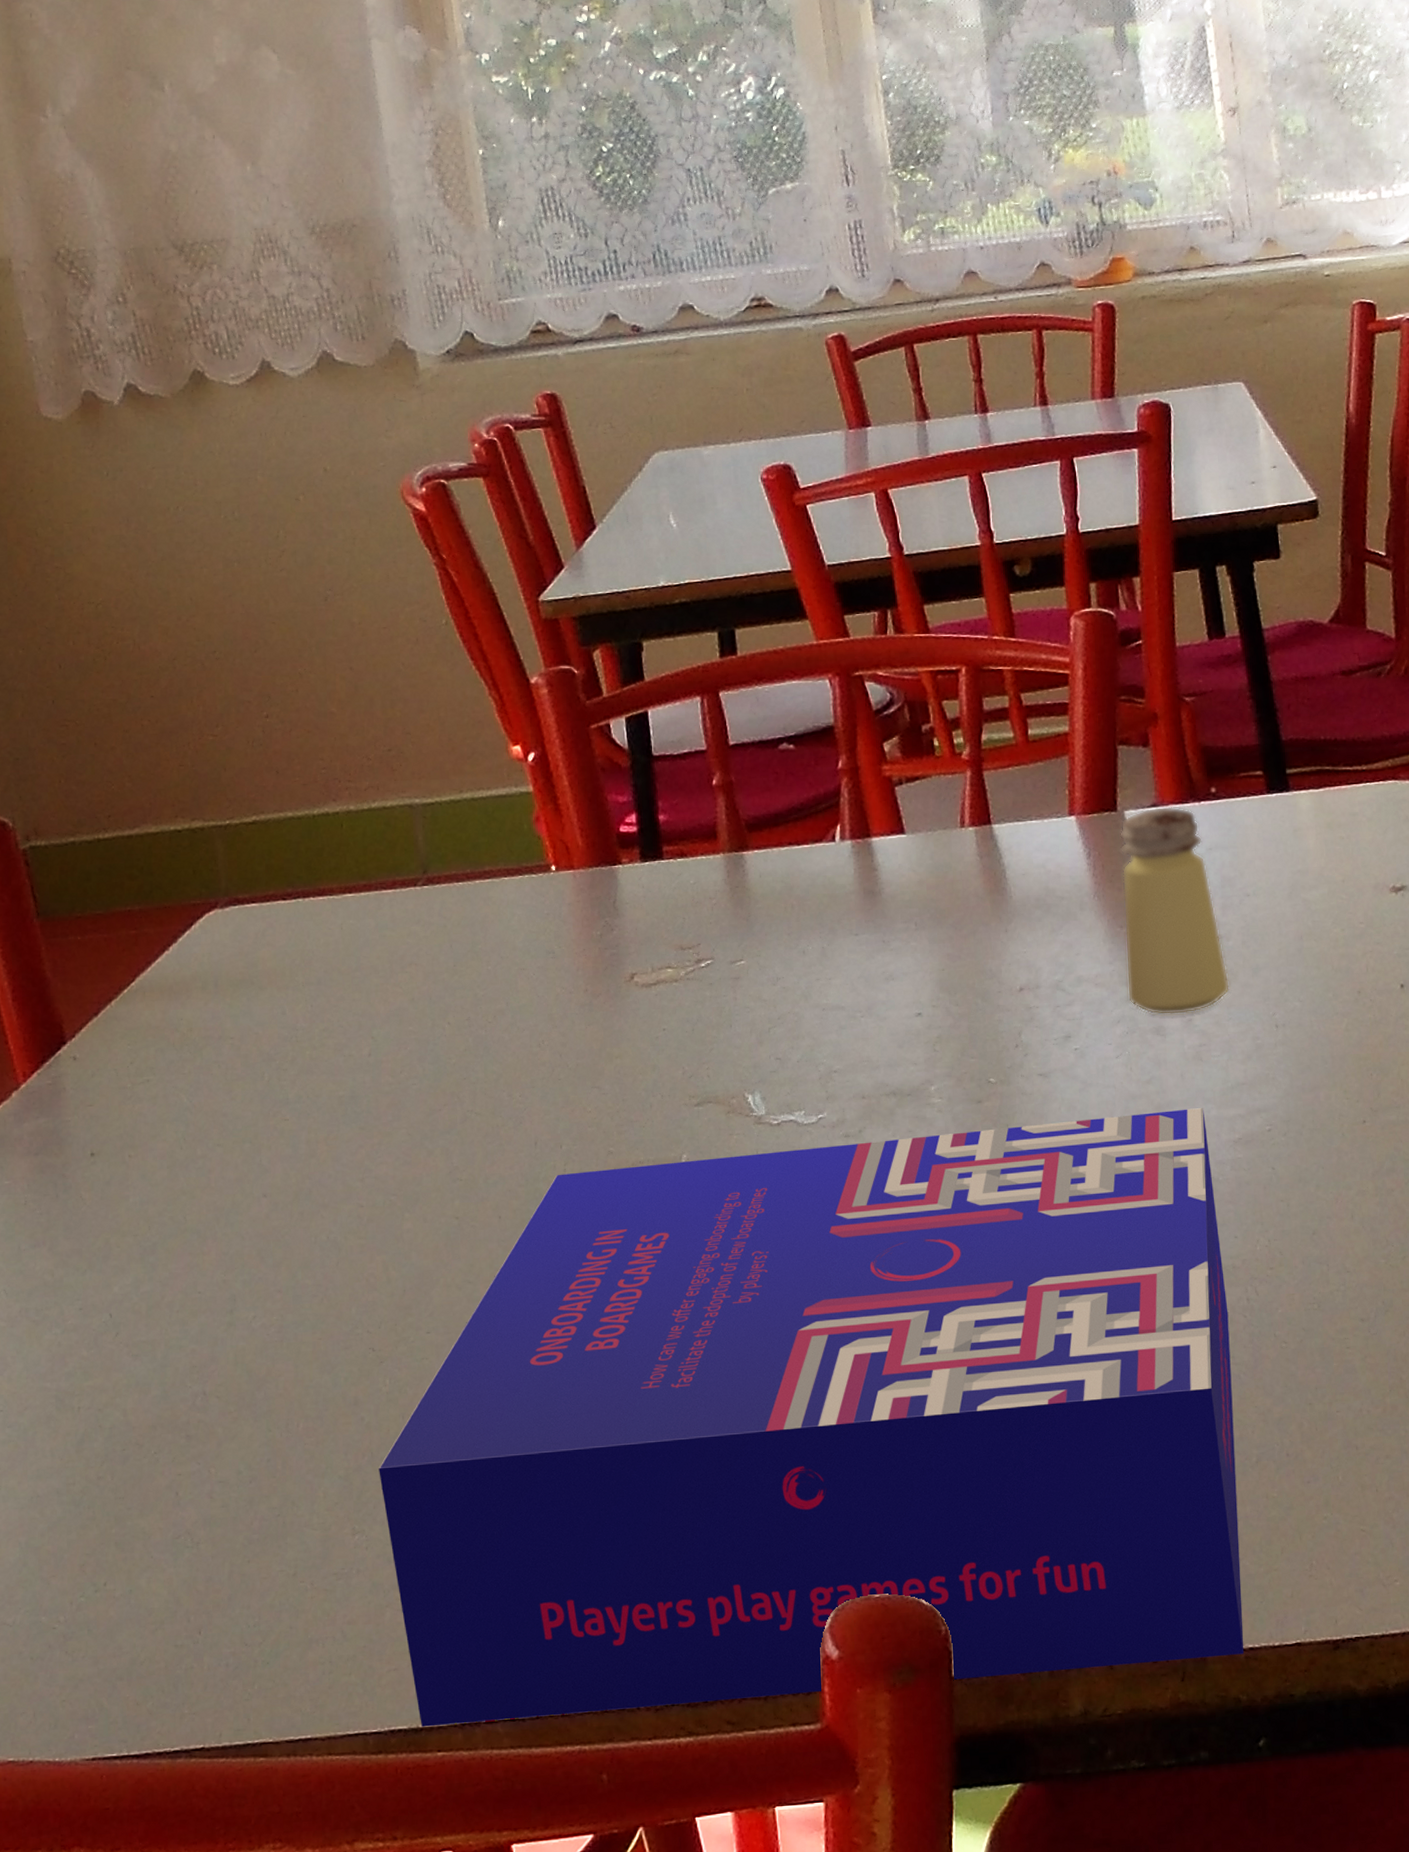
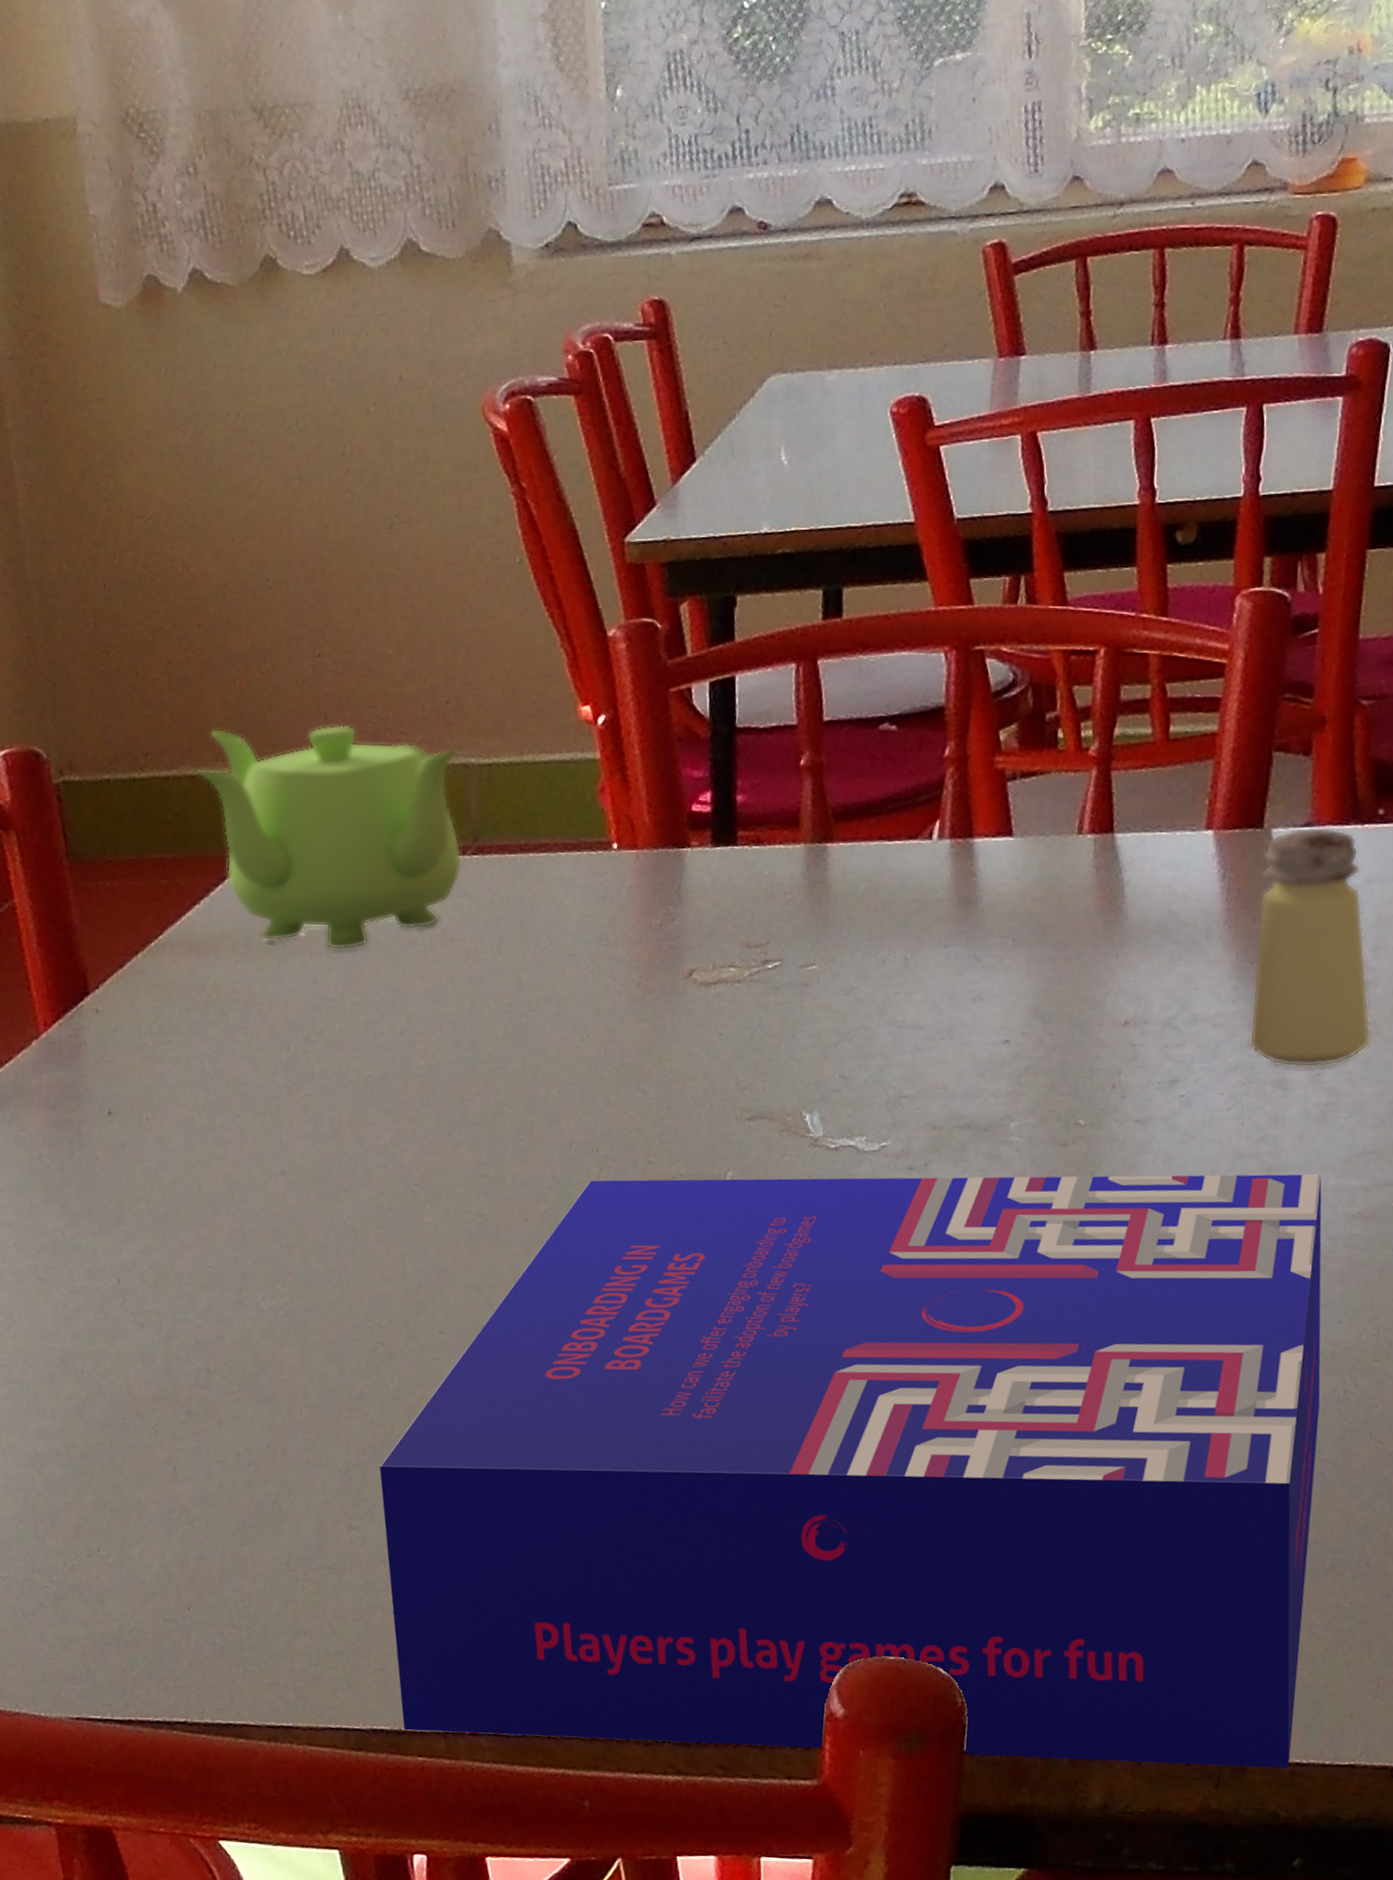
teapot: none [158,777,415,983] -> present [196,725,463,951]

